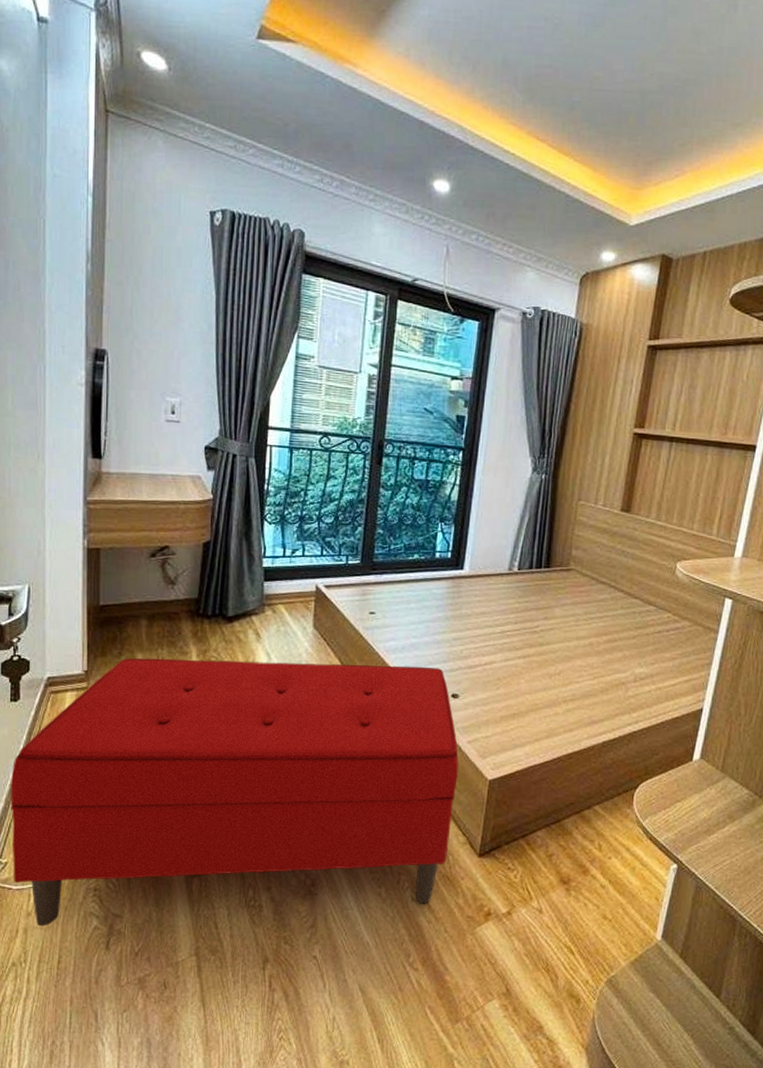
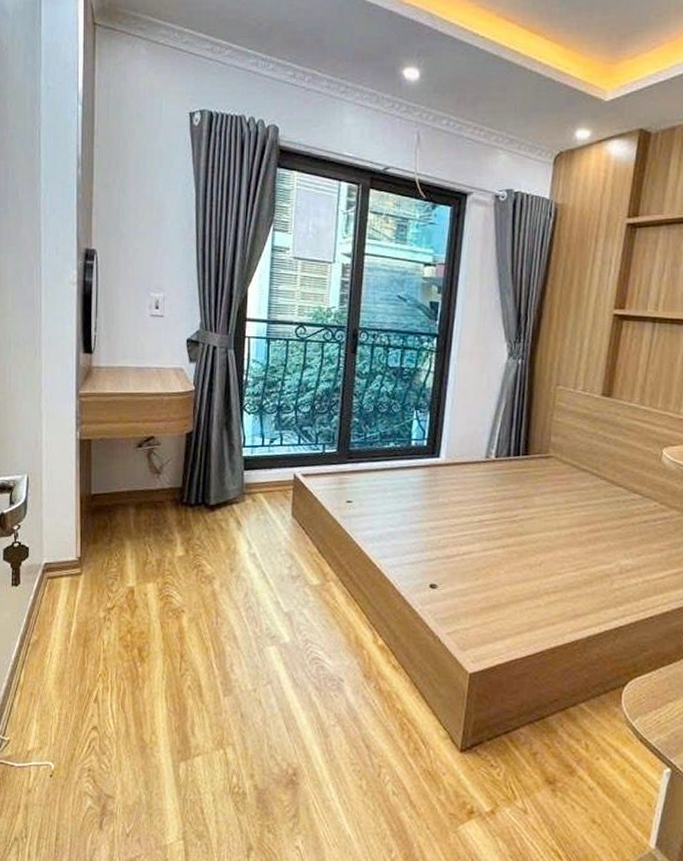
bench: present [11,657,459,927] -> none [13,545,438,804]

